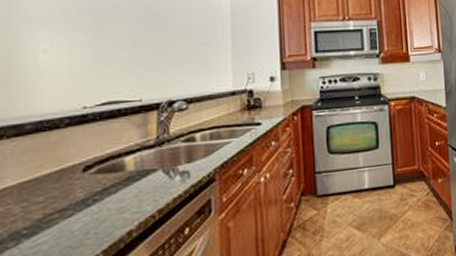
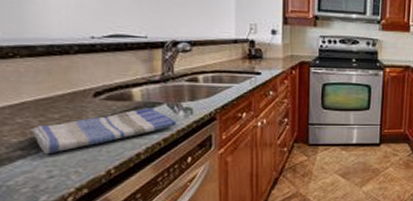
dish towel: none [11,176,173,246] -> present [31,108,177,155]

